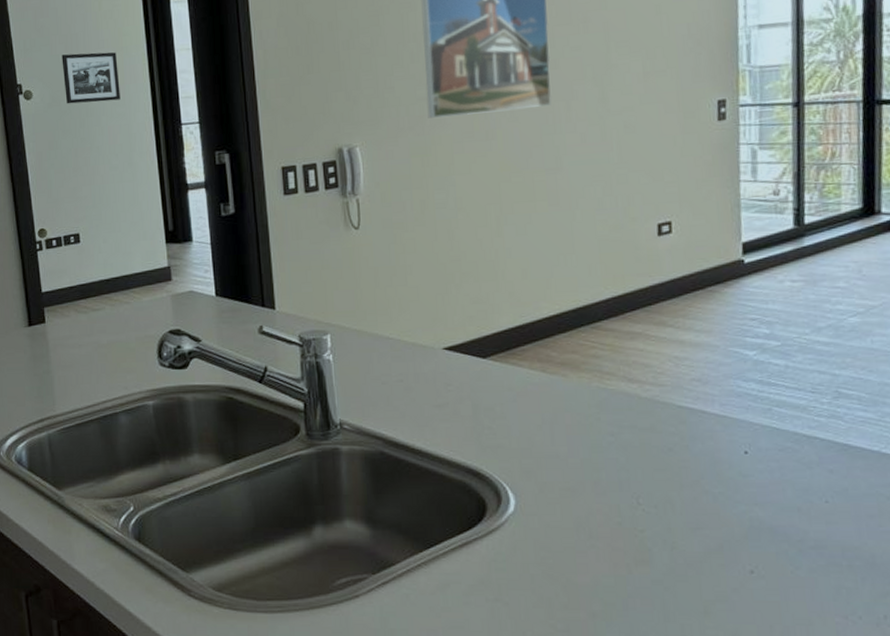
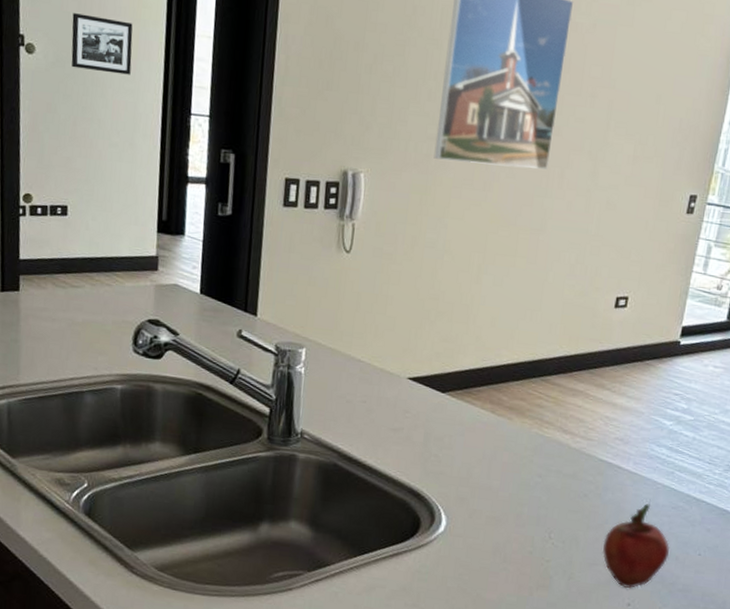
fruit: none [703,450,788,553] -> present [602,504,669,589]

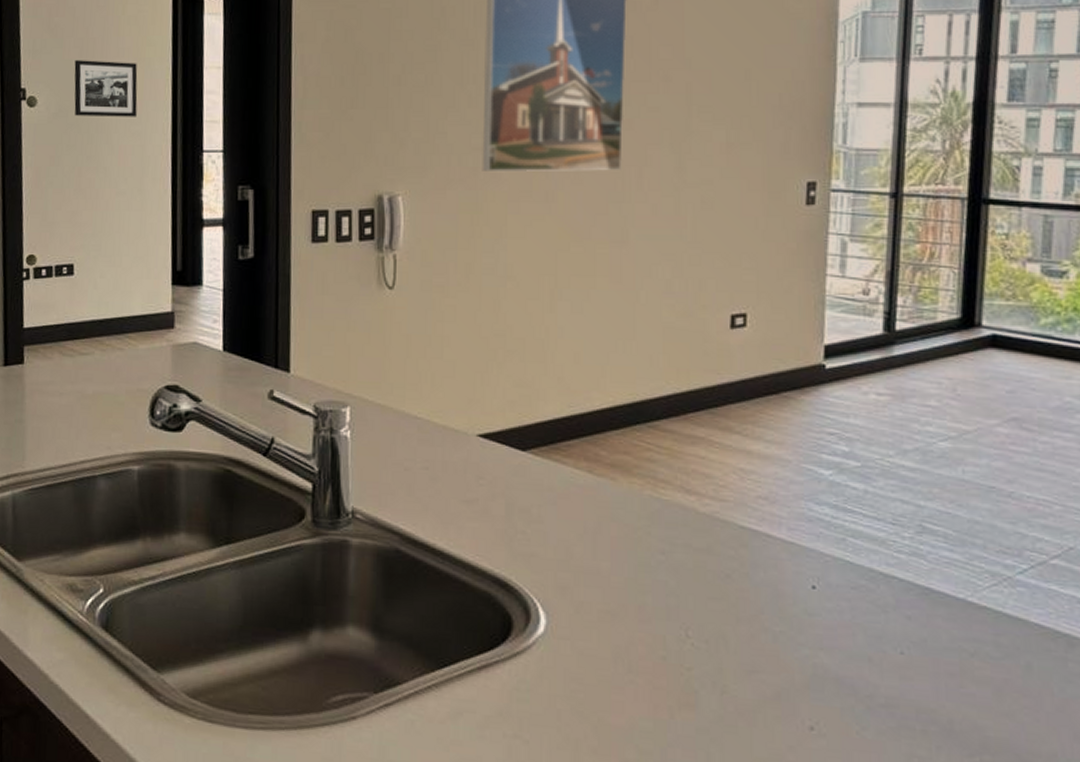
fruit: present [602,504,669,589] -> none [761,584,857,705]

